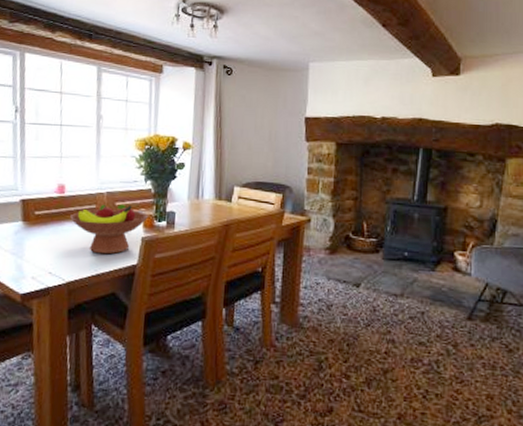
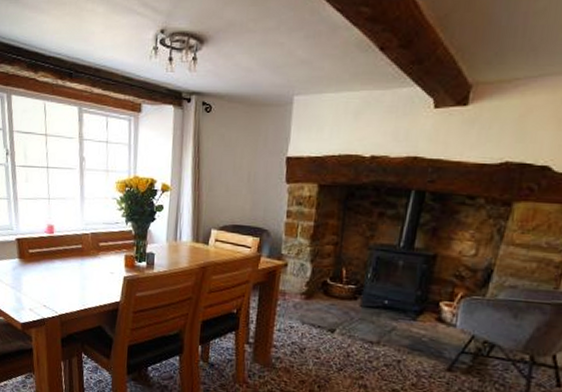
fruit bowl: present [69,203,149,255] -> none [58,244,130,291]

